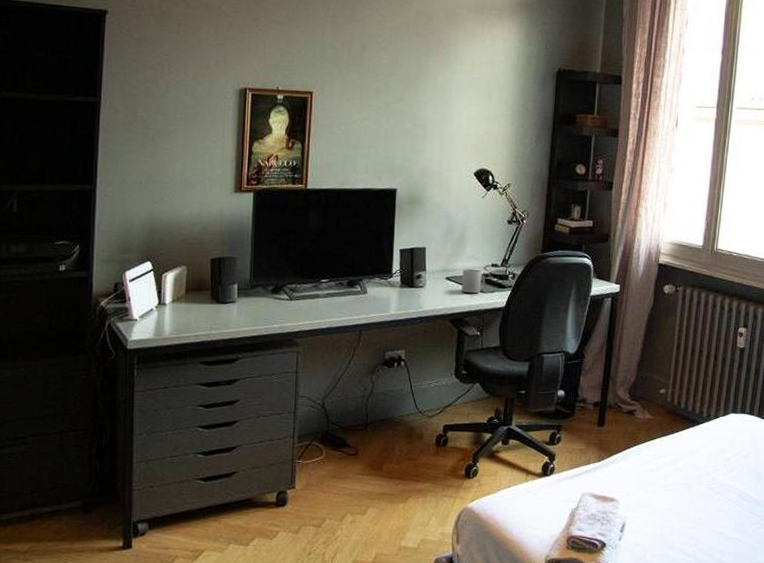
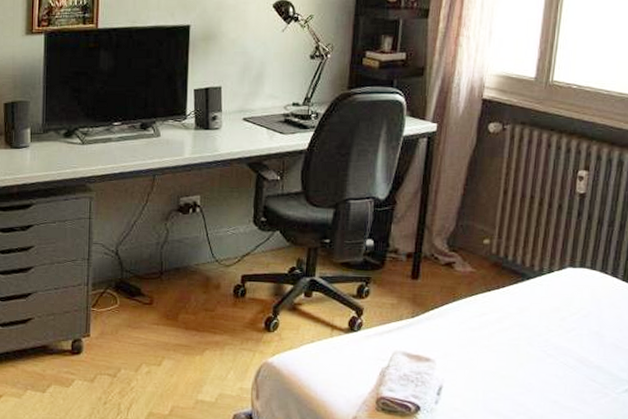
mug: present [461,268,485,293] -> none [259,108,286,134]

